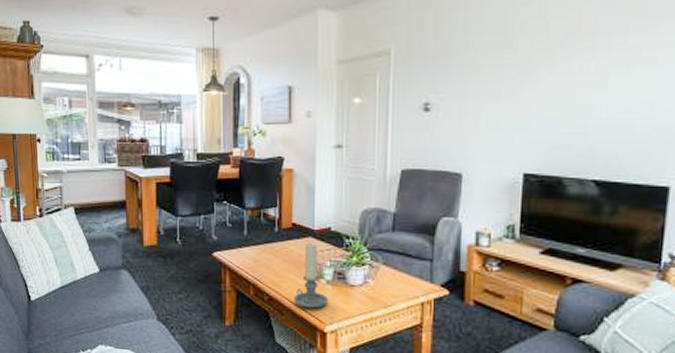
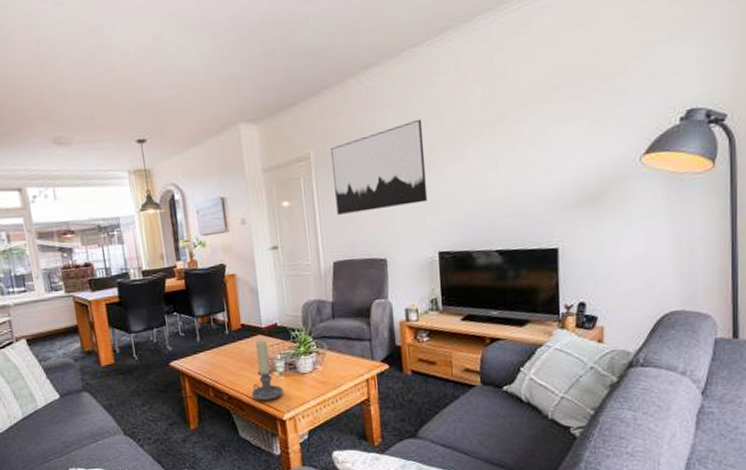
wall art: none [413,22,524,119] -> present [331,119,428,215]

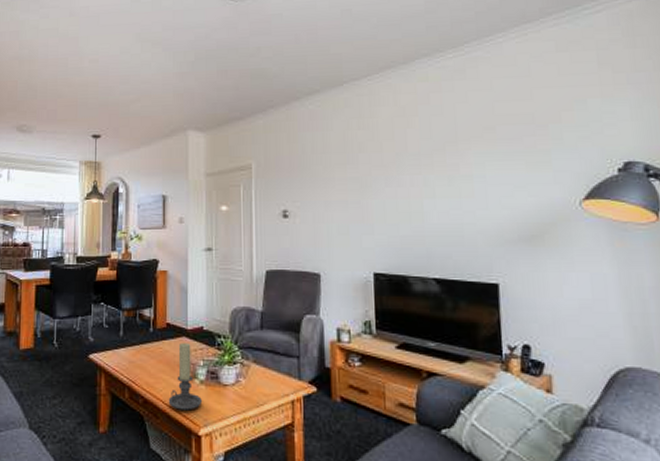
wall art: present [331,119,428,215] -> none [272,143,364,224]

